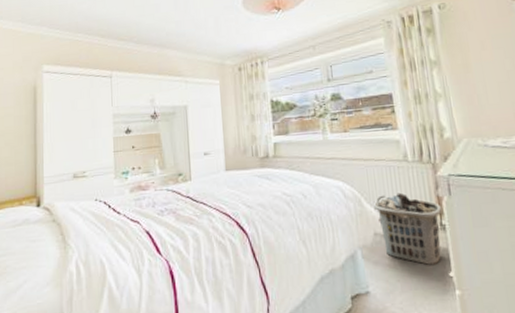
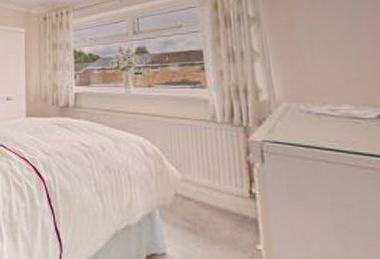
clothes hamper: present [373,192,442,266] -> none [175,154,253,236]

